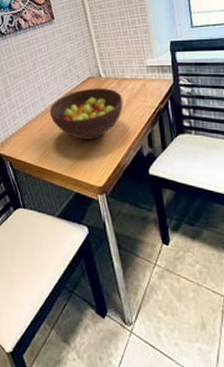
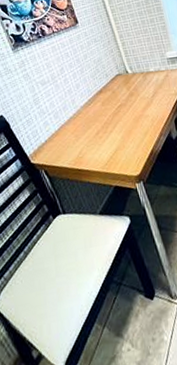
fruit bowl: present [49,88,123,140] -> none [81,82,151,135]

